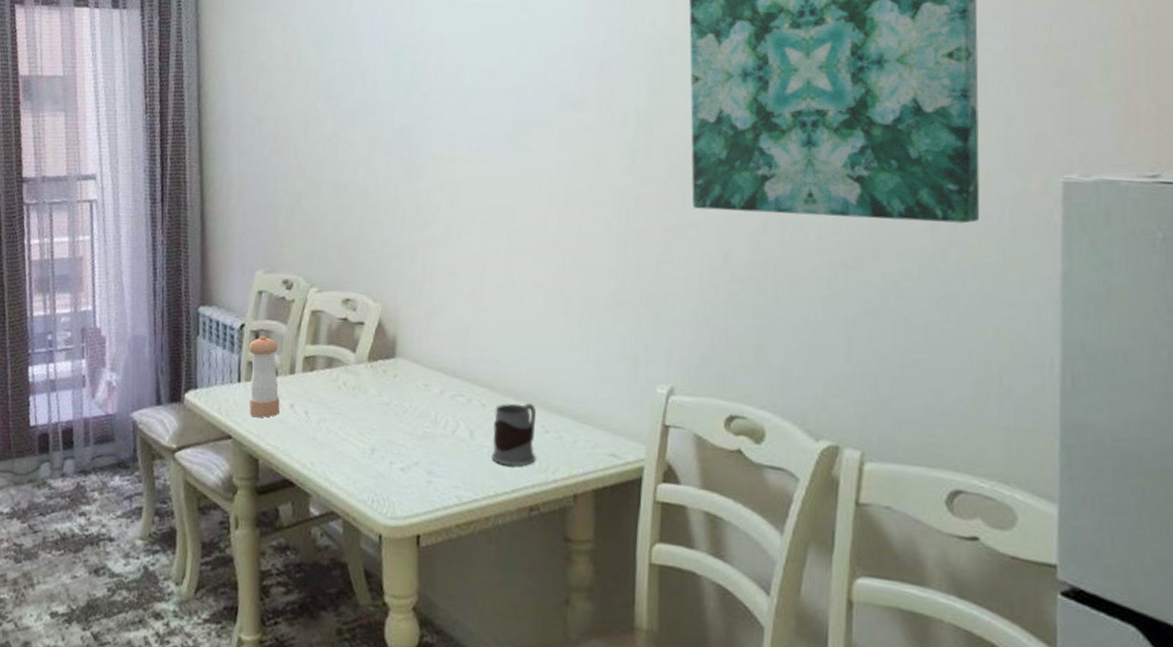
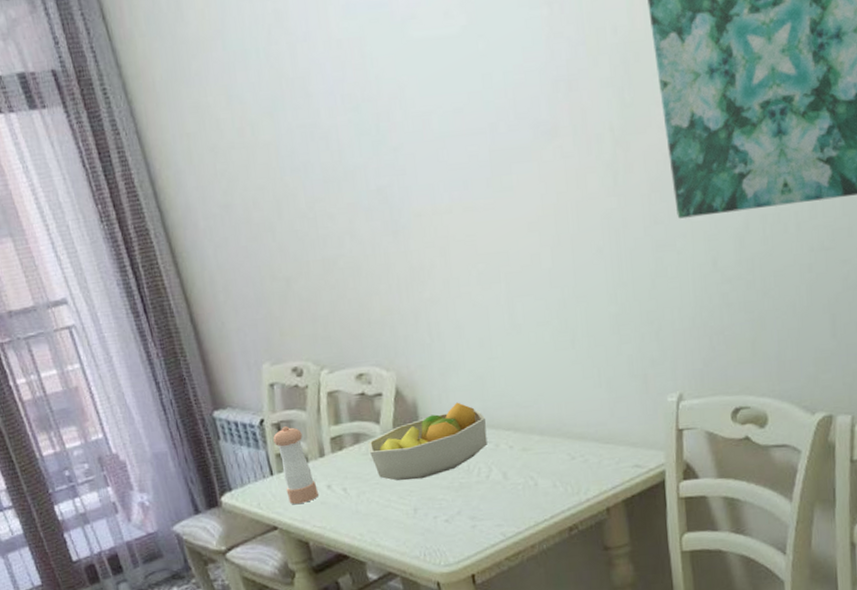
fruit bowl: none [339,347,462,419] -> present [368,402,488,481]
mug: present [491,403,536,466] -> none [522,436,568,496]

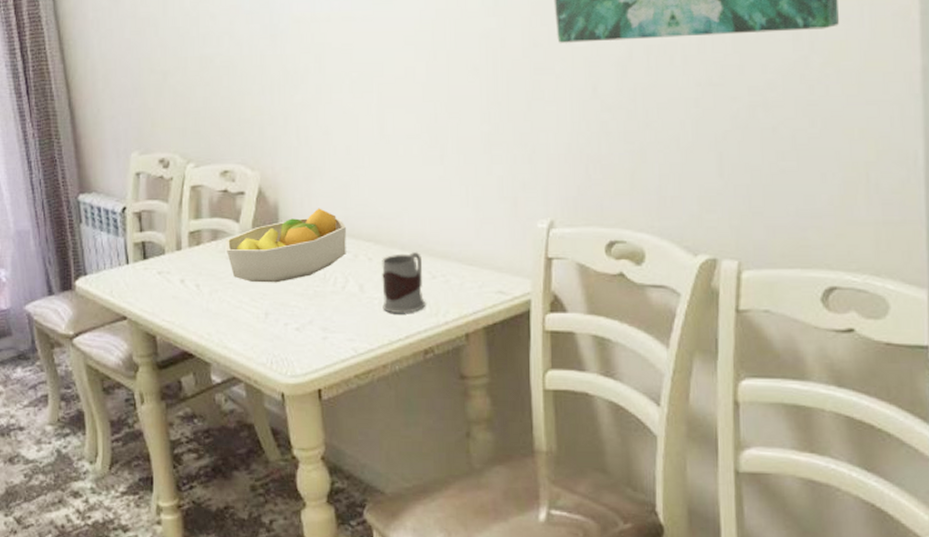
pepper shaker: present [273,426,318,505] -> none [133,216,171,296]
mug: none [522,436,568,496] -> present [382,252,426,313]

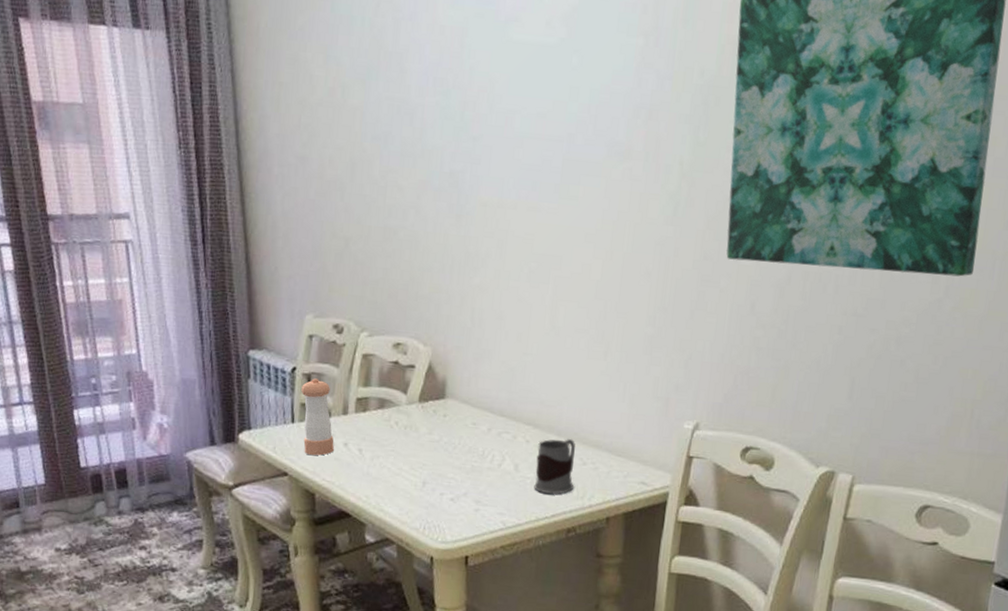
pepper shaker: none [133,216,171,296] -> present [301,378,334,456]
fruit bowl: present [225,208,346,283] -> none [391,388,509,455]

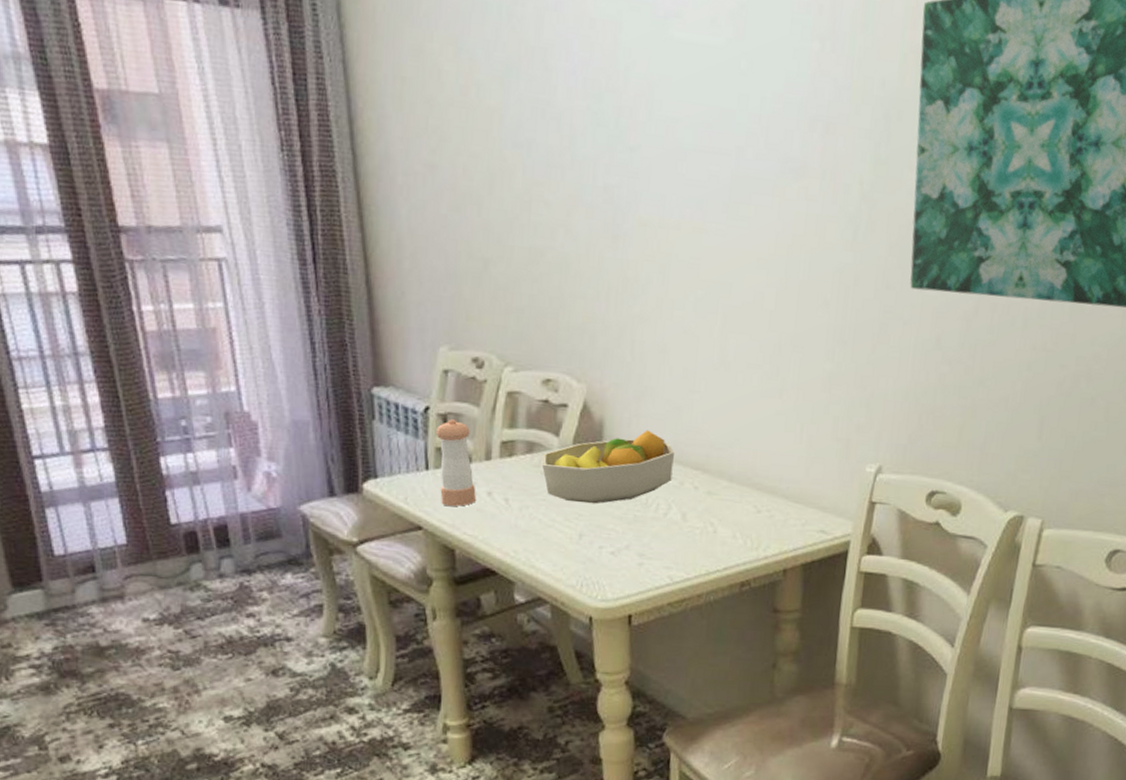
fruit bowl: none [391,388,509,455] -> present [541,430,674,504]
mug: present [534,439,576,494] -> none [703,485,749,545]

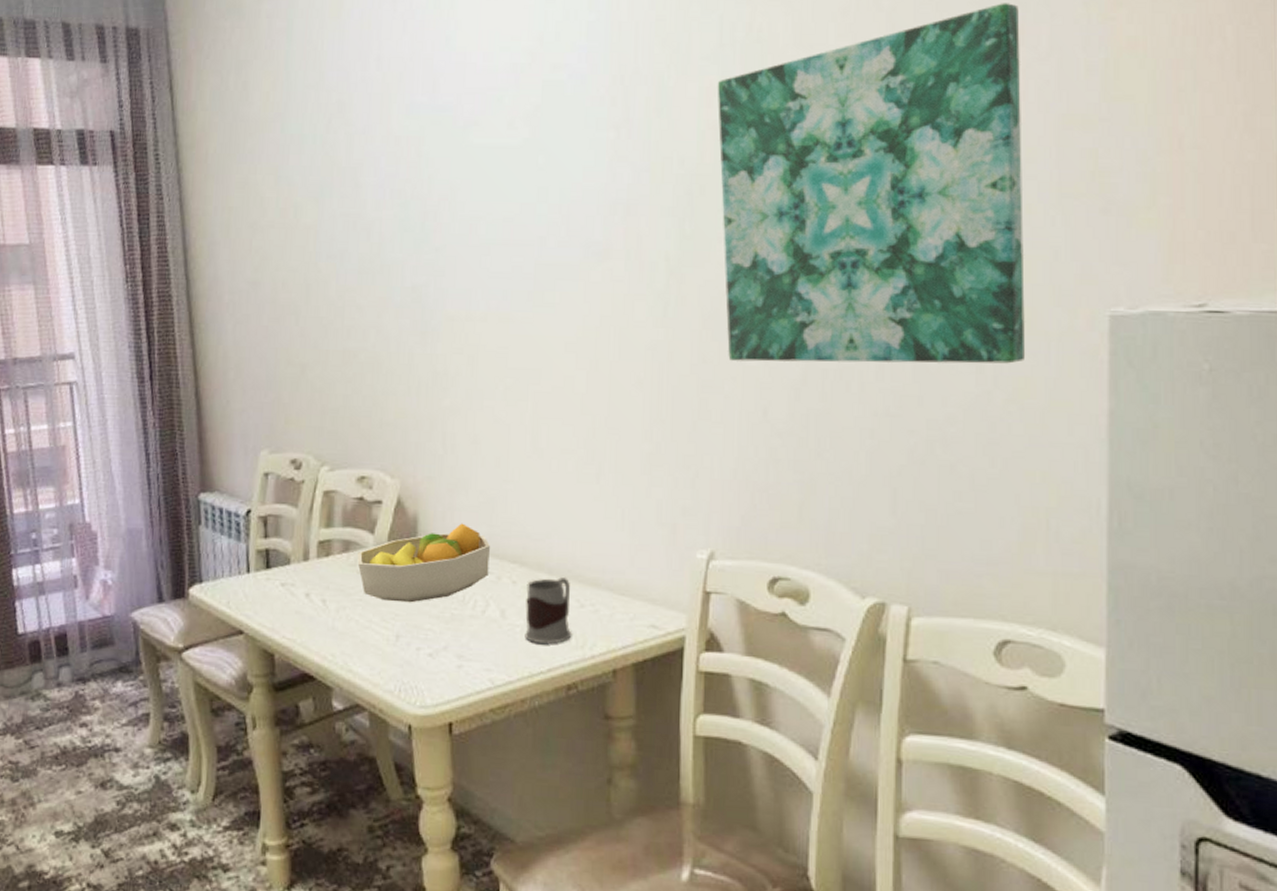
pepper shaker: present [436,419,476,507] -> none [257,521,295,610]
mug: none [703,485,749,545] -> present [525,577,572,644]

